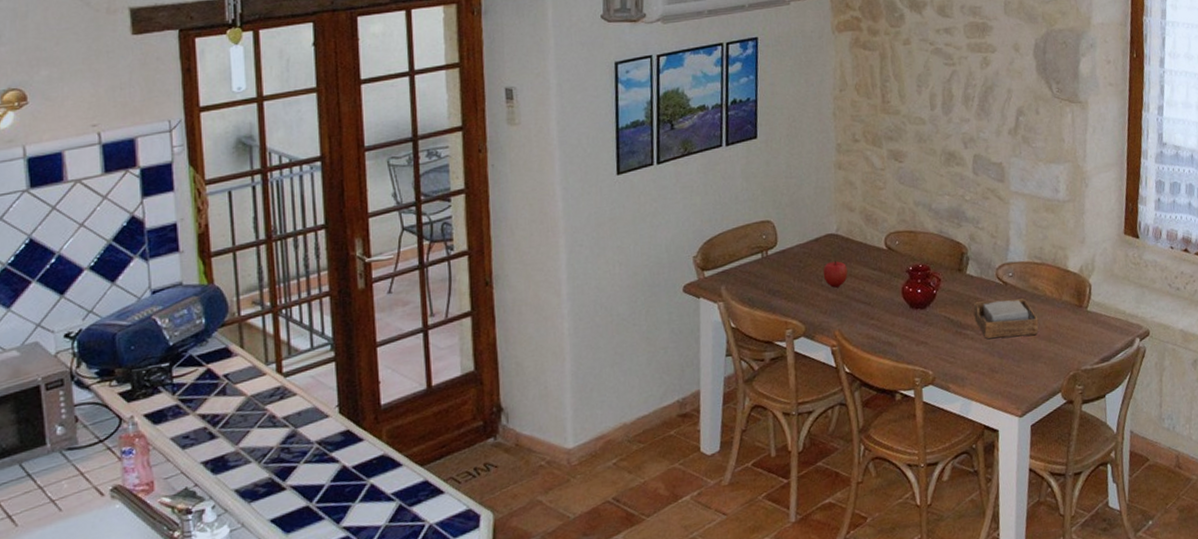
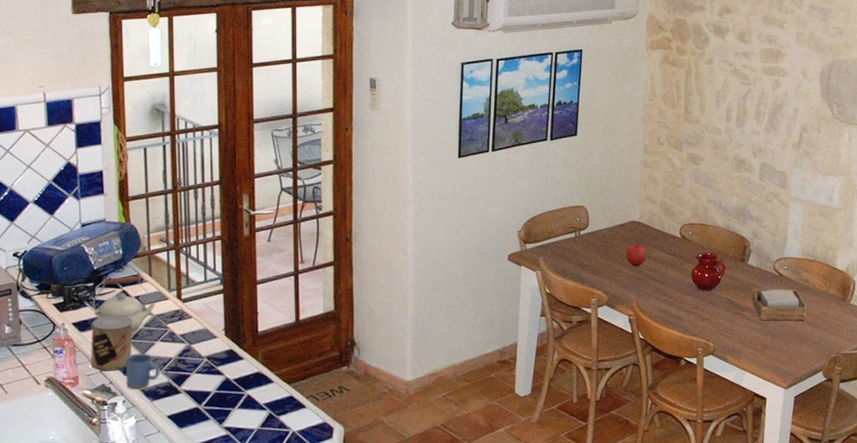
kettle: none [168,347,250,424] -> present [92,275,156,336]
tin can: none [168,399,222,472] -> present [91,315,132,372]
mug: none [215,444,259,490] -> present [126,353,160,389]

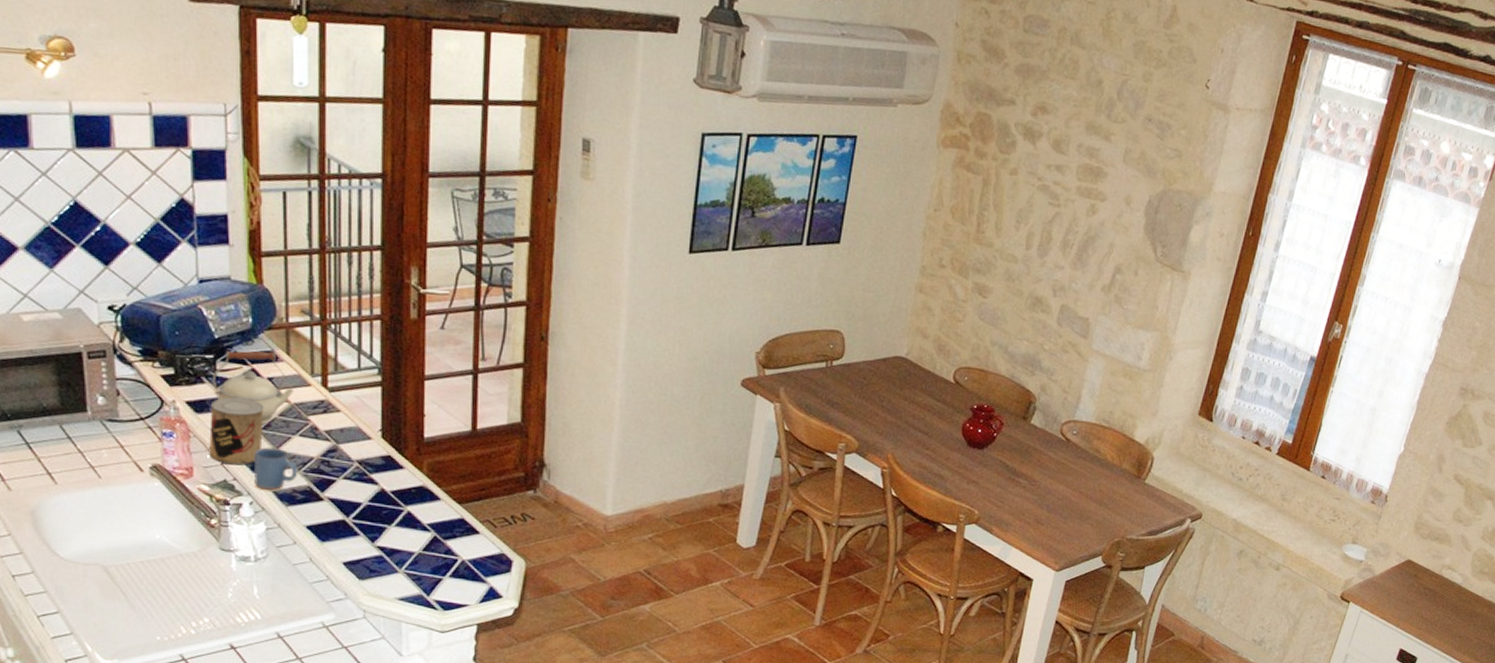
fruit: present [626,244,646,267] -> none [885,384,911,412]
napkin holder: present [752,288,808,321] -> none [1030,453,1094,497]

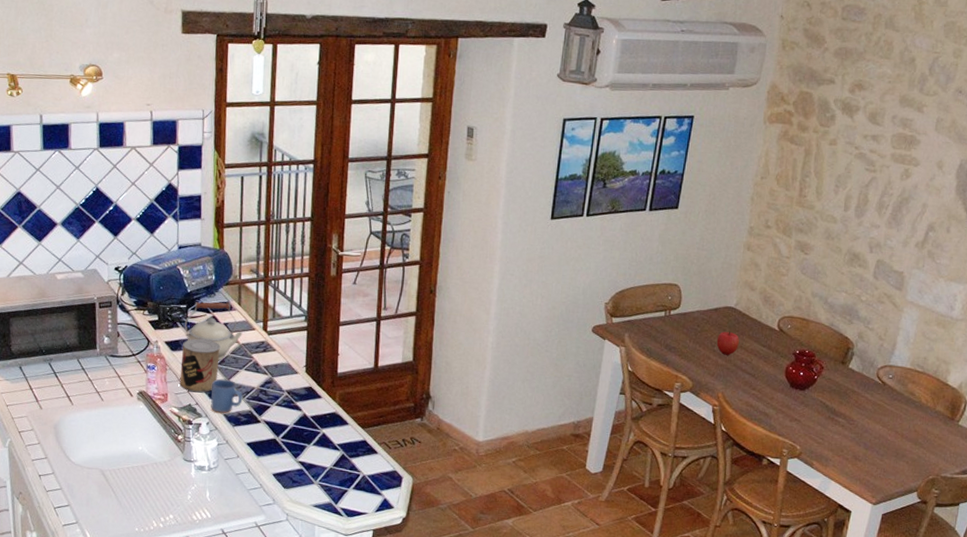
fruit: none [885,384,911,412] -> present [716,331,739,355]

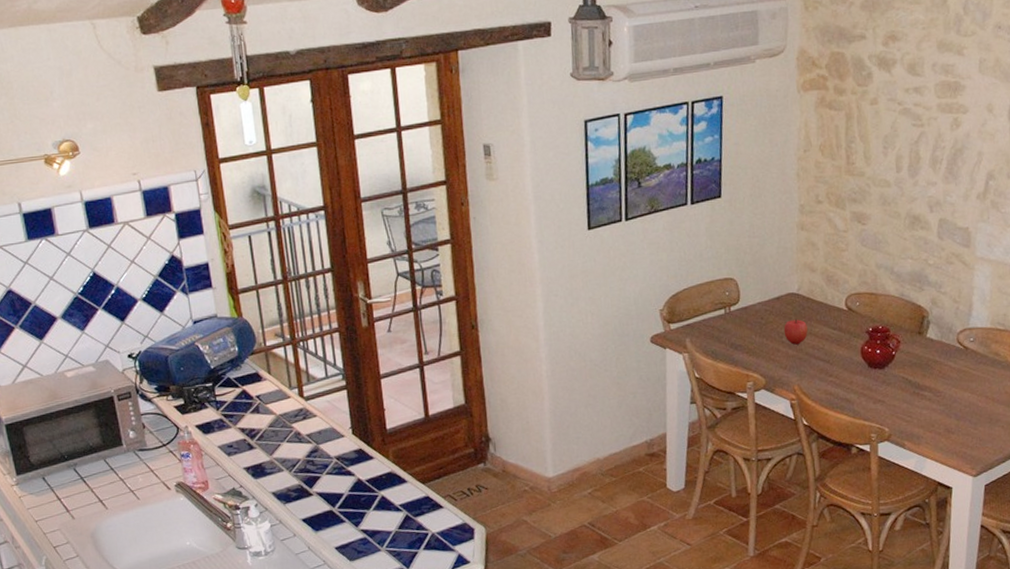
tin can: present [179,338,220,393] -> none [215,416,259,475]
kettle: present [184,302,243,361] -> none [213,373,278,437]
mug: present [211,378,243,413] -> none [254,455,290,492]

